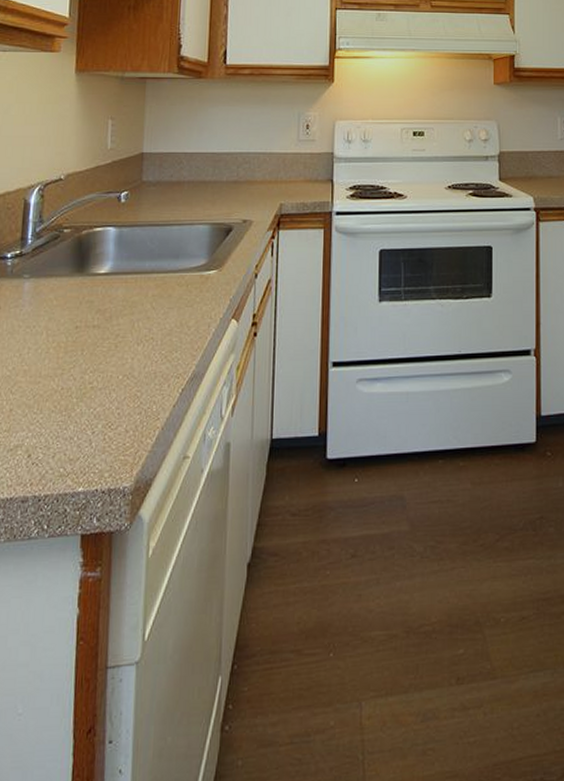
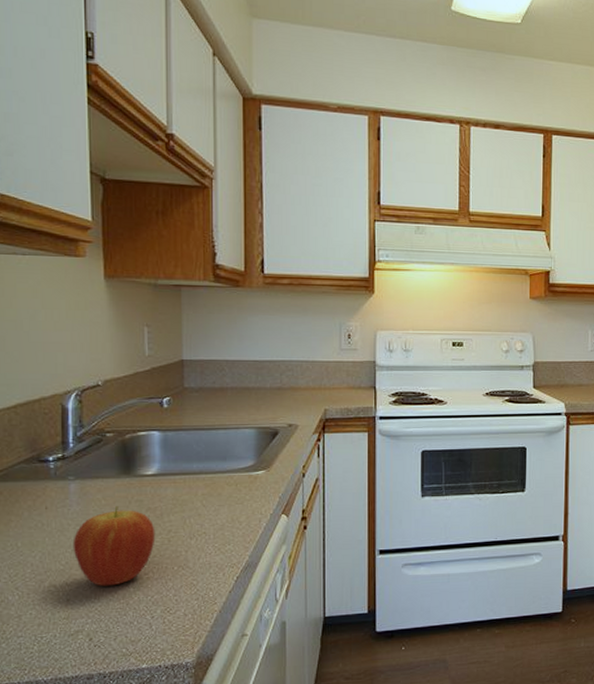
fruit: none [21,307,103,396] -> present [72,506,156,586]

